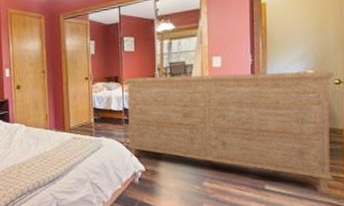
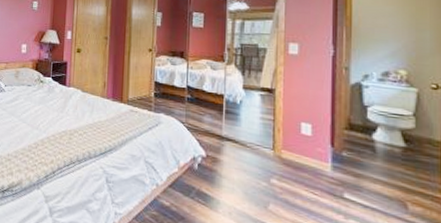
dresser: present [124,71,335,193] -> none [189,55,431,214]

